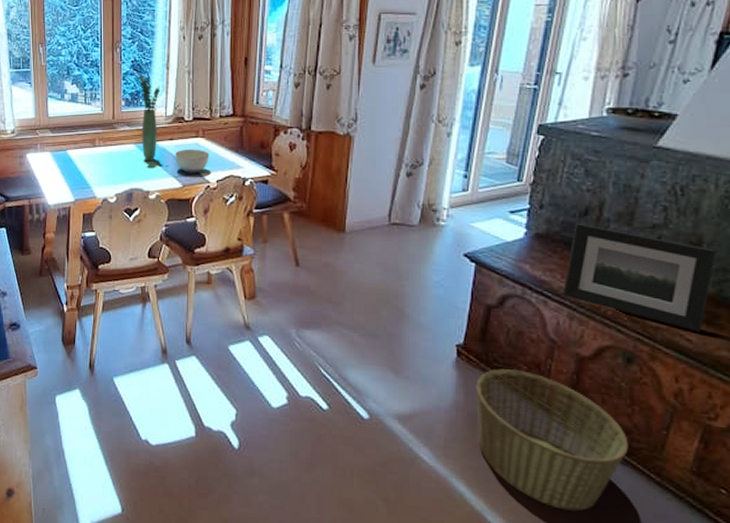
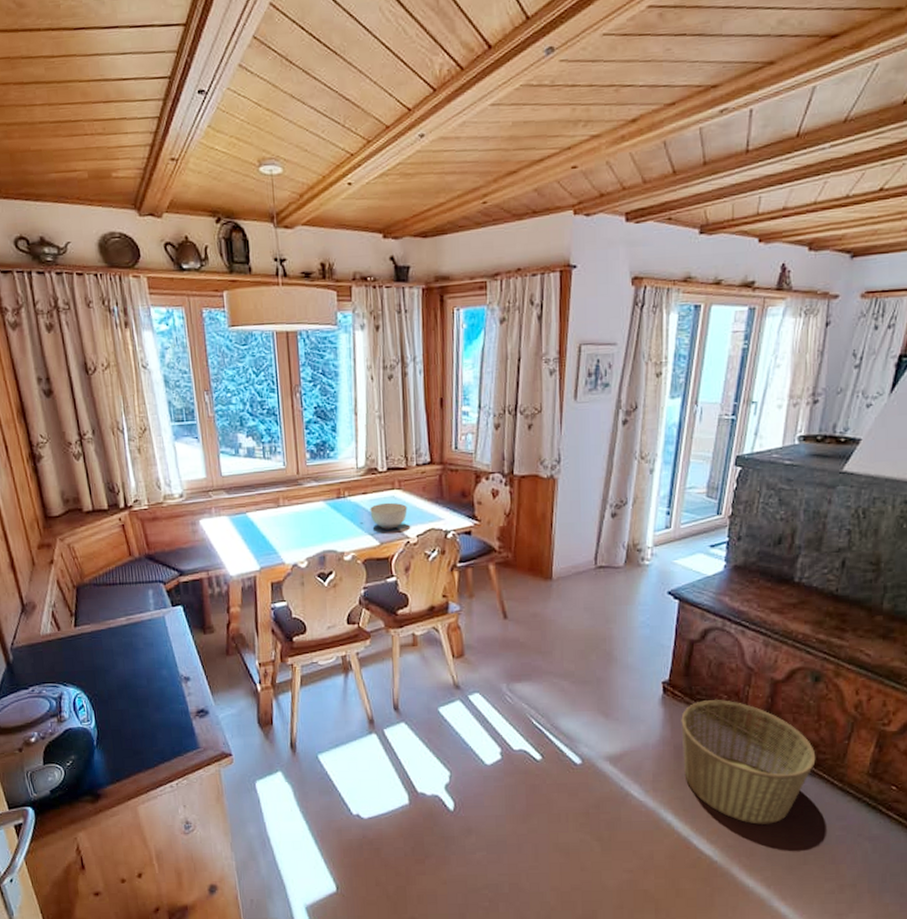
vase: present [137,73,161,162] -> none [321,420,349,520]
picture frame: present [562,222,716,332] -> none [758,552,892,646]

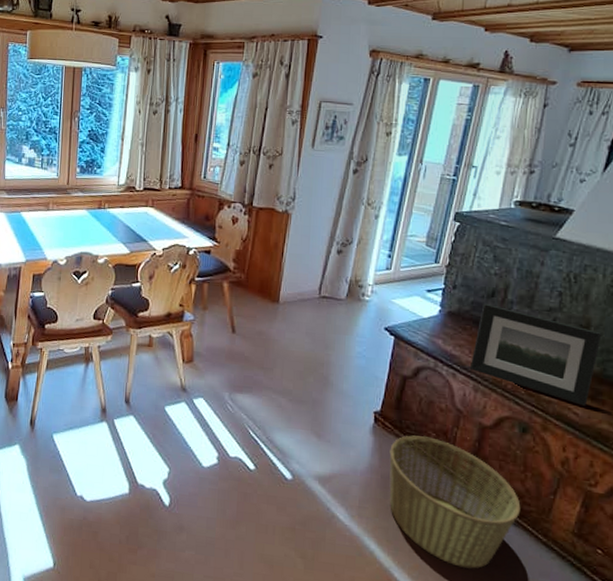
bowl: present [370,502,408,529] -> none [124,217,157,241]
picture frame: none [758,552,892,646] -> present [469,303,602,407]

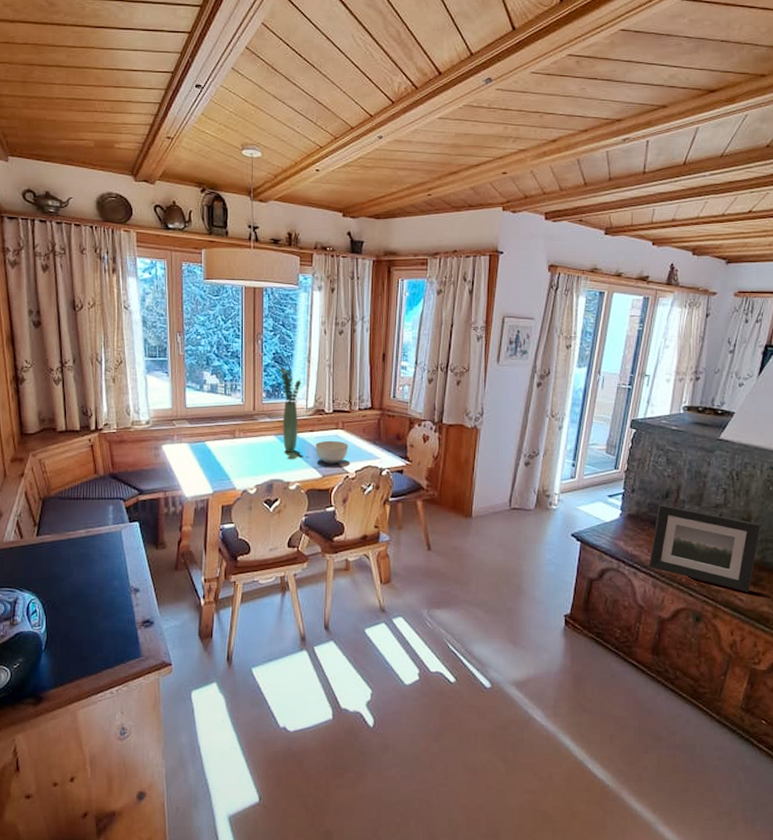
vase: none [93,142,115,227] -> present [278,365,302,453]
bowl: none [124,217,157,241] -> present [315,440,348,464]
basket: present [389,435,521,569] -> none [580,633,697,752]

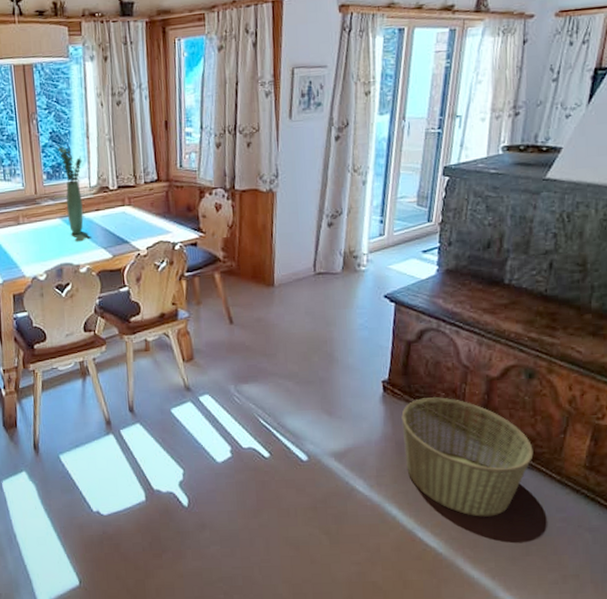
bowl: present [315,440,348,464] -> none [102,218,137,243]
basket: none [580,633,697,752] -> present [401,396,534,517]
picture frame: present [648,504,761,593] -> none [472,255,599,344]

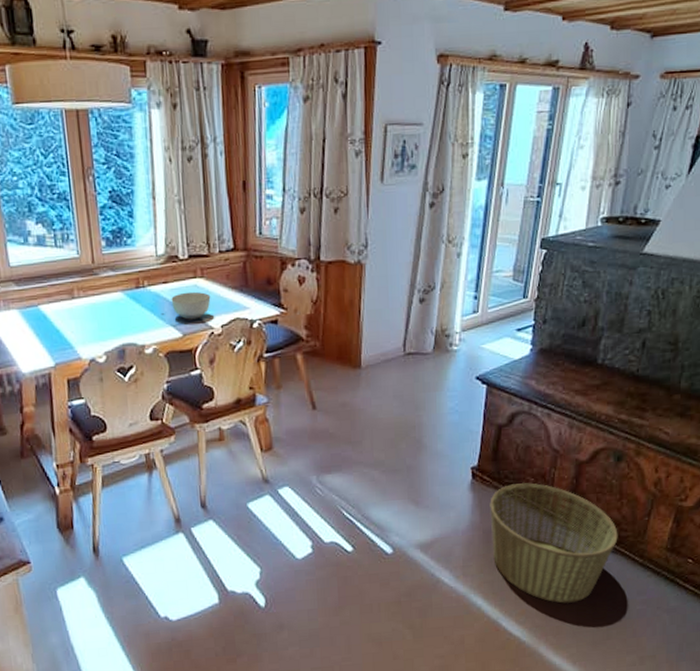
vase: present [56,144,84,235] -> none [117,205,149,311]
bowl: none [102,218,137,243] -> present [171,291,211,320]

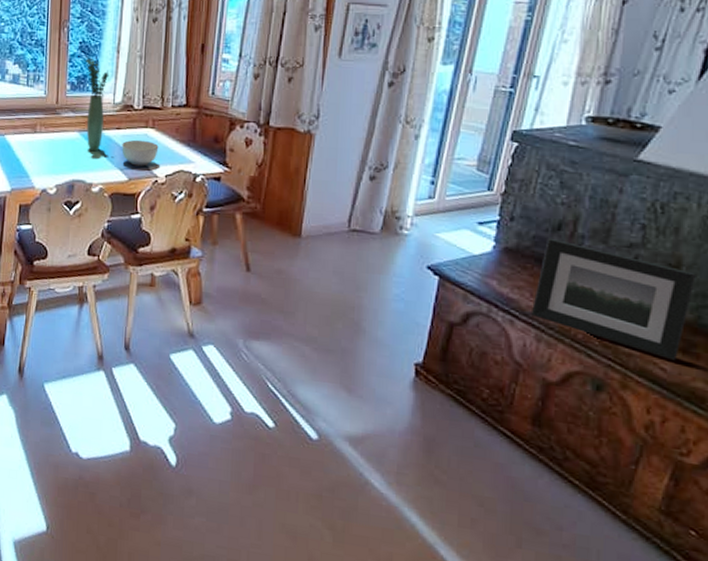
vase: none [117,205,149,311] -> present [84,55,109,152]
basket: present [490,482,618,604] -> none [433,391,594,549]
picture frame: none [563,334,689,425] -> present [530,238,696,361]

